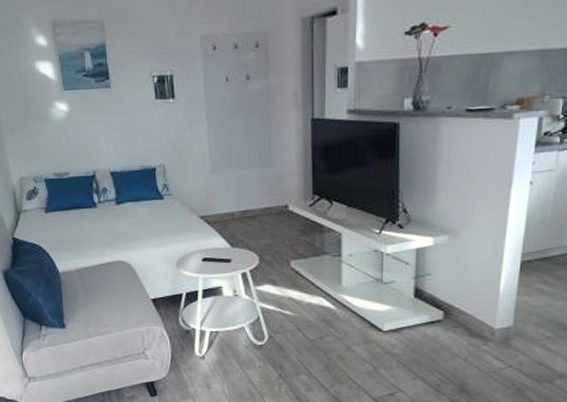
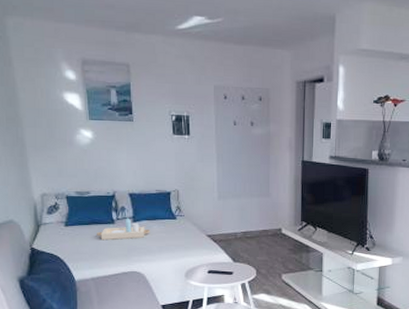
serving tray: none [78,200,135,227] -> present [97,217,150,241]

